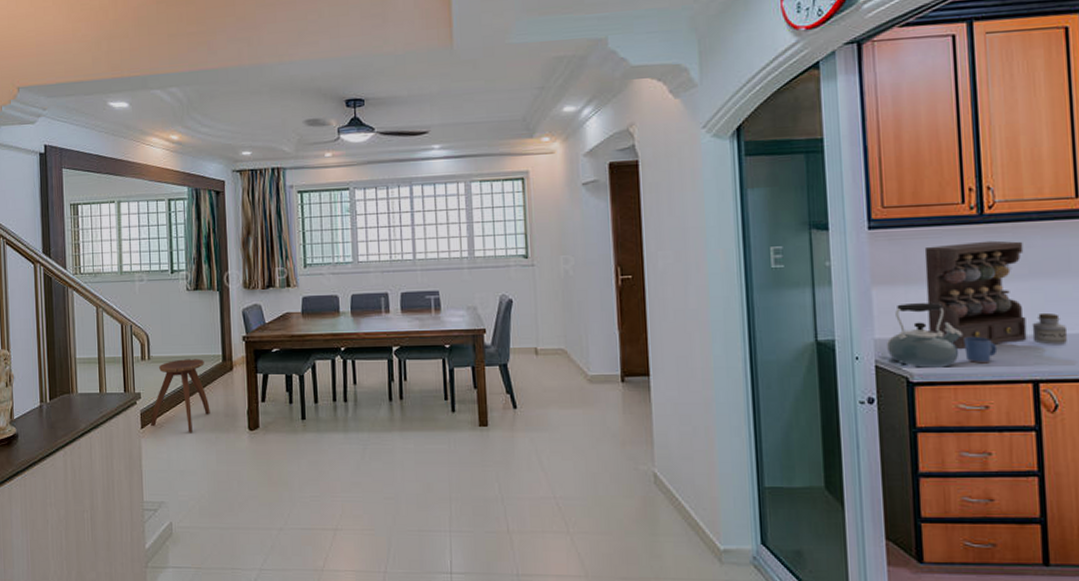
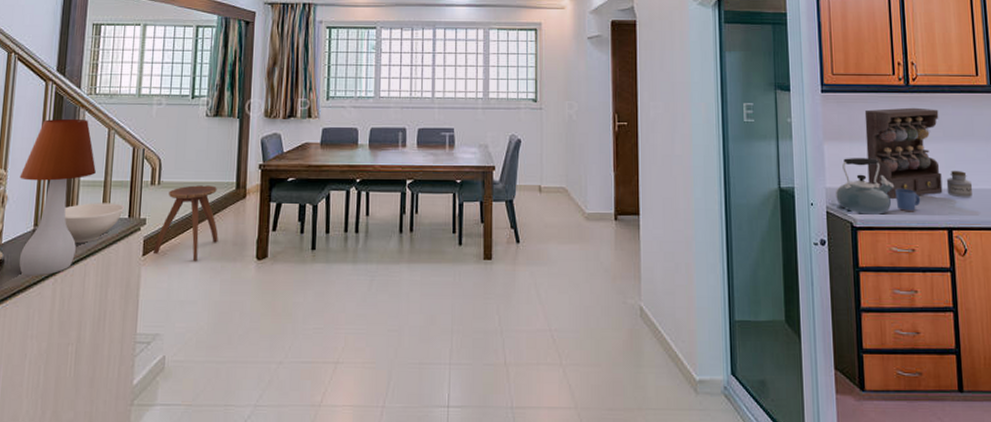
table lamp: none [22,298,89,449] -> present [19,118,96,276]
bowl: none [65,378,120,418] -> present [64,203,125,244]

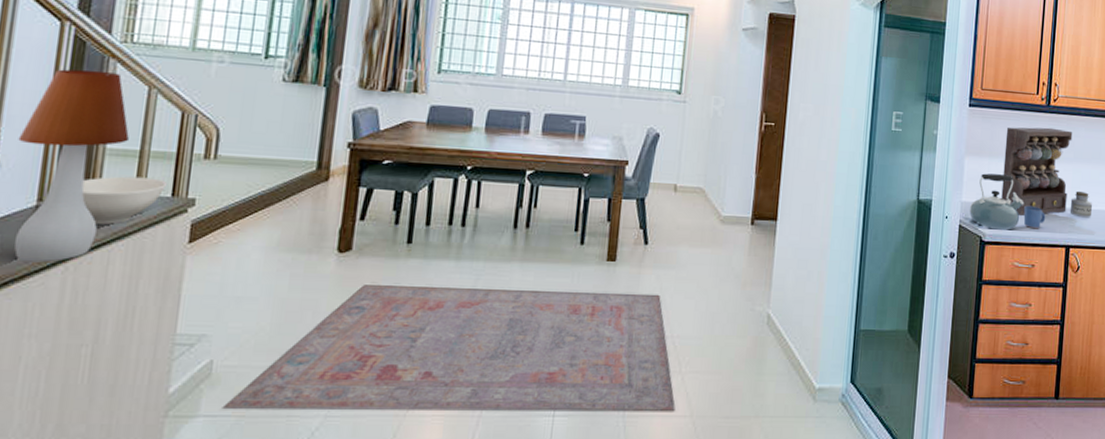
stool: present [153,185,218,262] -> none [203,162,292,252]
rug: none [174,288,560,404] -> present [222,285,675,412]

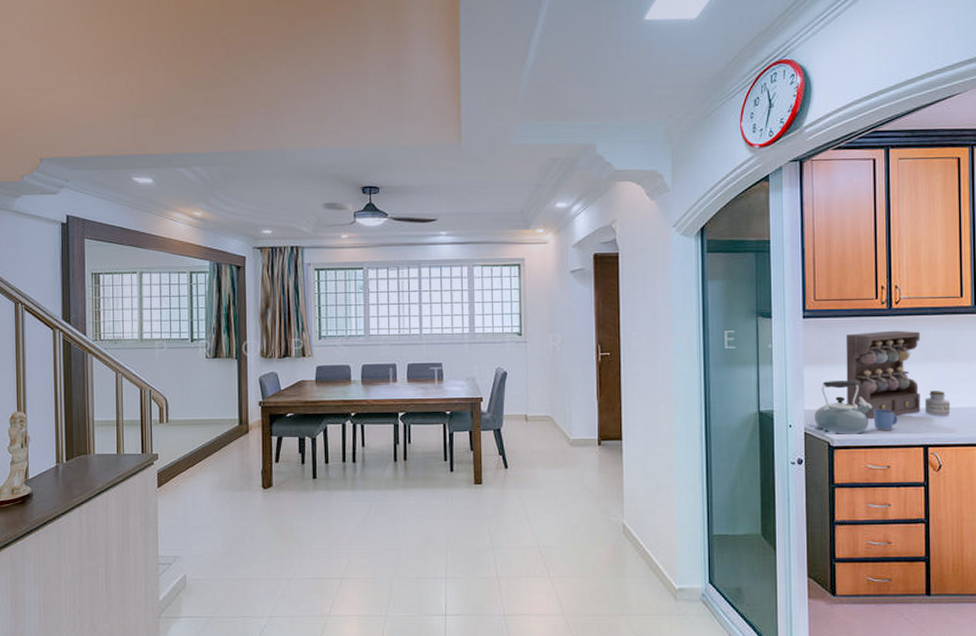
table lamp: present [14,69,129,263] -> none [38,363,108,507]
bowl: present [81,176,168,226] -> none [82,440,138,478]
rug: present [222,285,675,412] -> none [196,510,548,611]

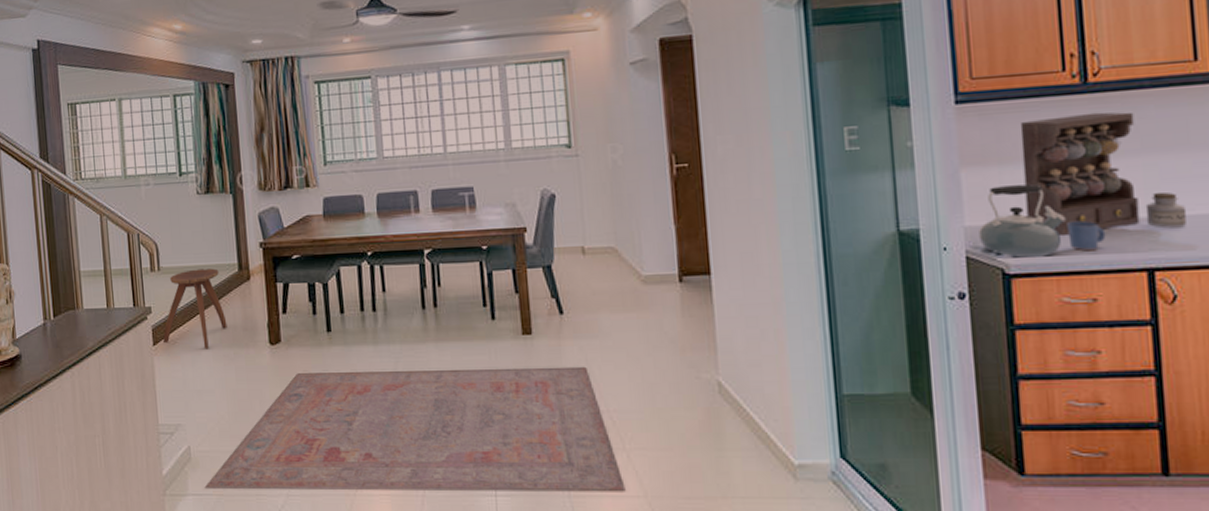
stool: none [167,422,226,492] -> present [163,268,227,350]
rug: none [196,510,548,611] -> present [204,366,626,492]

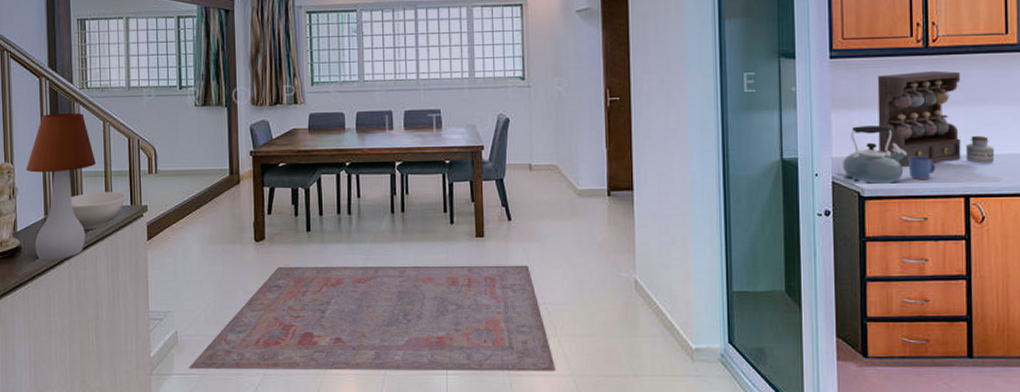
table lamp: none [22,207,94,370] -> present [26,112,96,261]
bowl: none [70,292,129,336] -> present [71,191,127,231]
stool: present [163,268,227,350] -> none [157,172,217,245]

